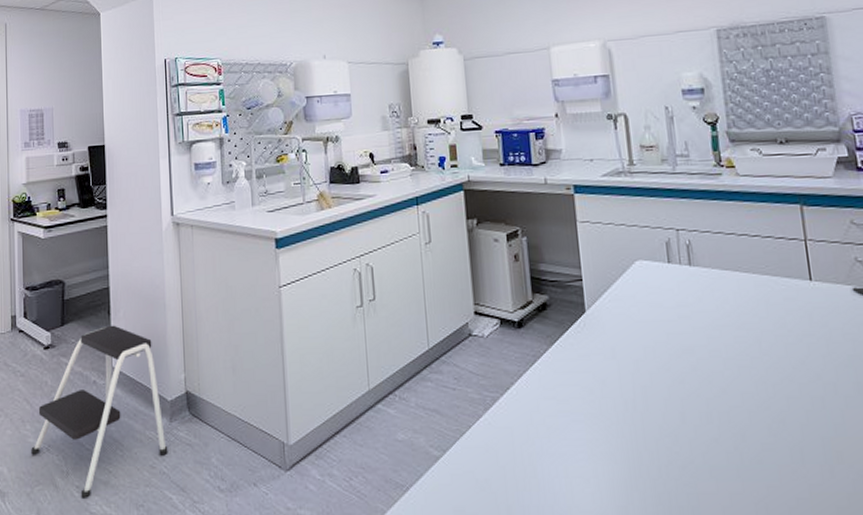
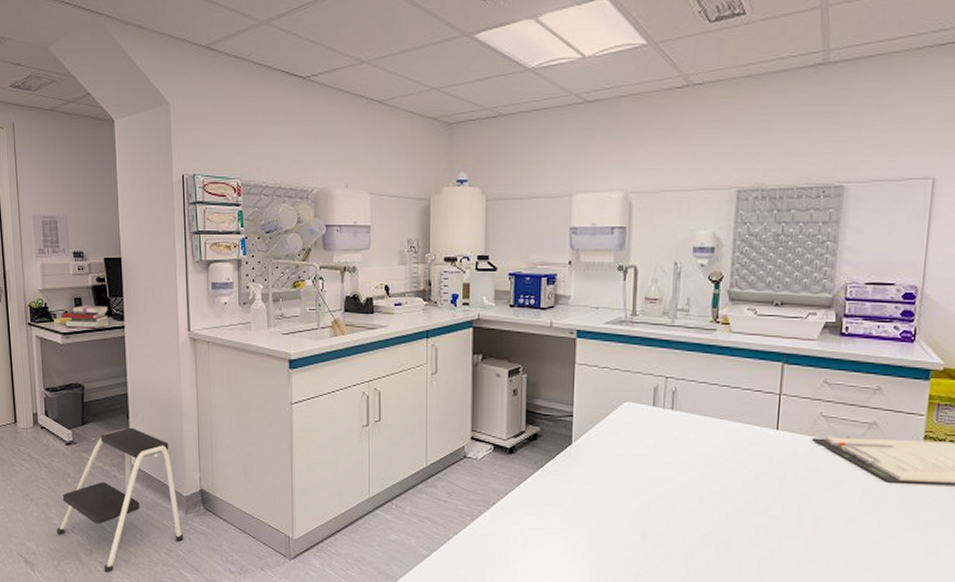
books: none [44,195,91,221] -> present [61,305,109,329]

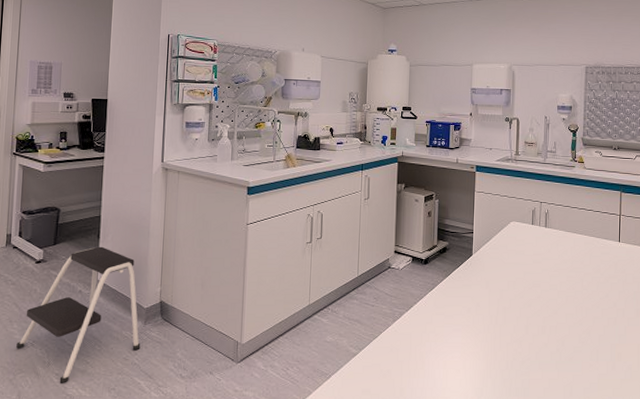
books: present [61,305,109,329] -> none [46,138,91,159]

